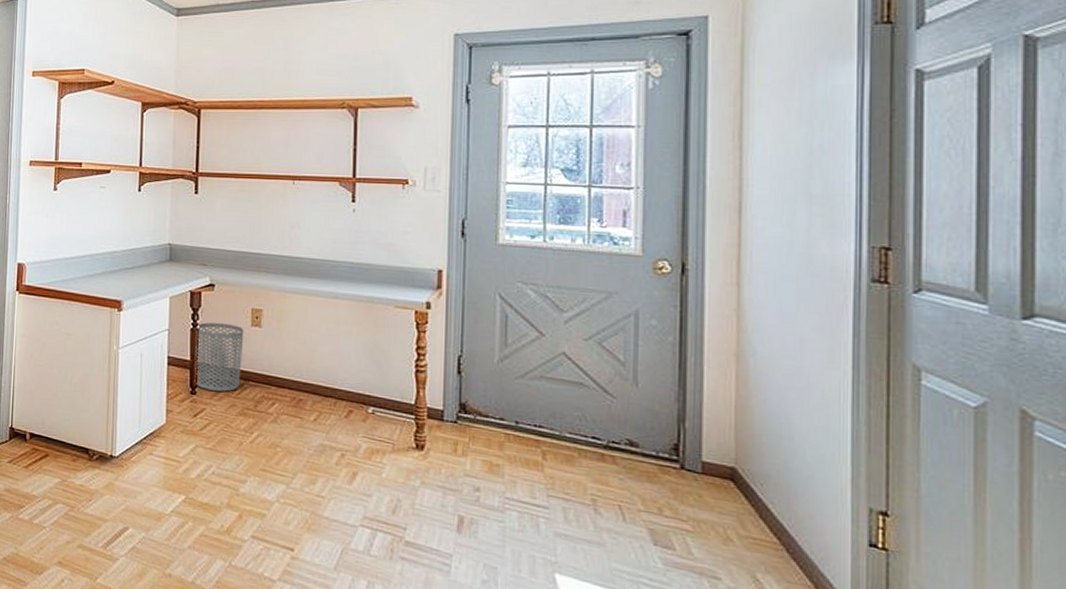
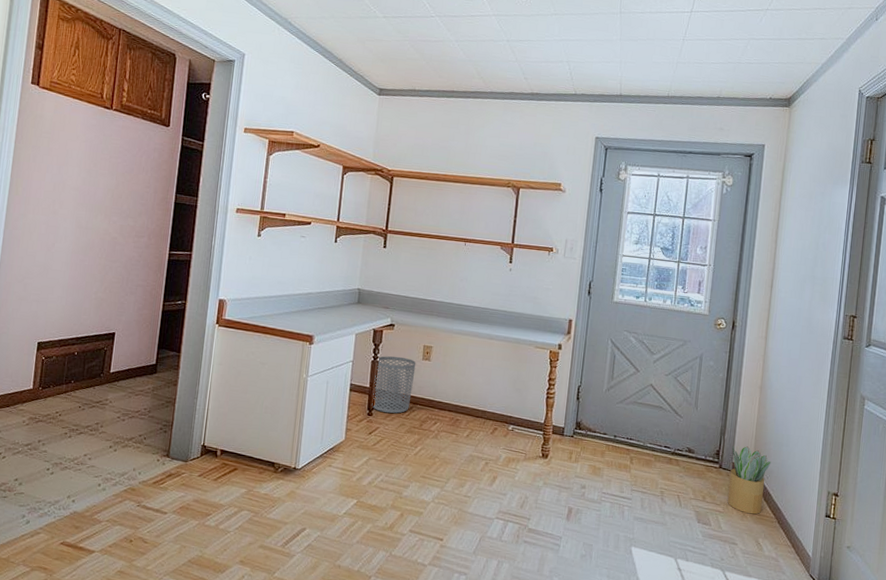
potted plant: none [698,438,766,538] -> present [727,446,771,515]

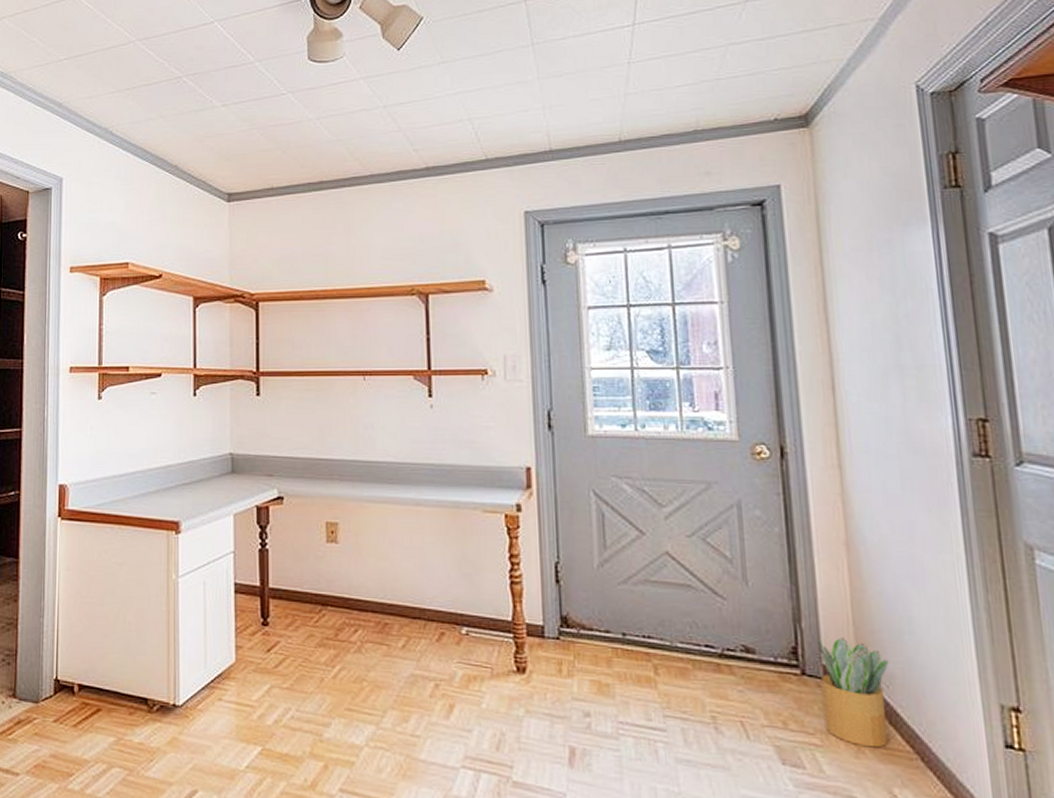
waste bin: present [372,356,416,414] -> none [266,540,319,620]

